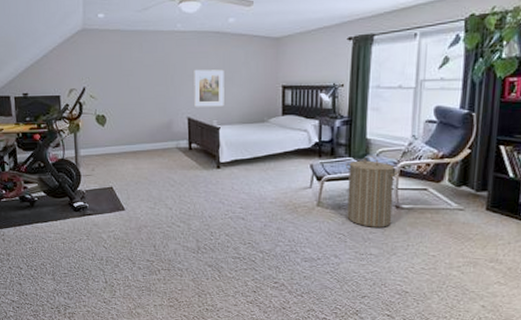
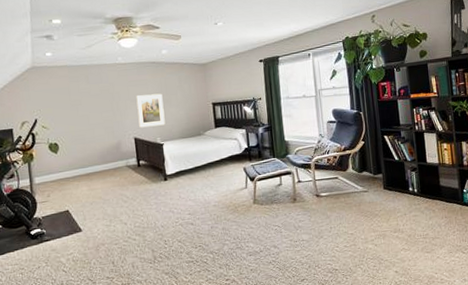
laundry hamper: present [345,155,400,227] -> none [271,154,315,217]

